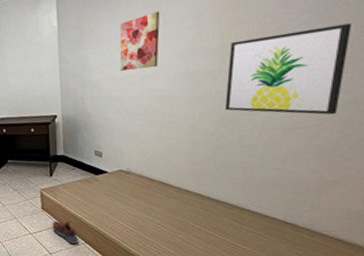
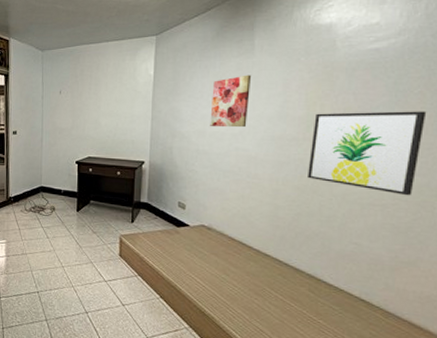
shoe: present [52,220,79,244] -> none [128,269,154,298]

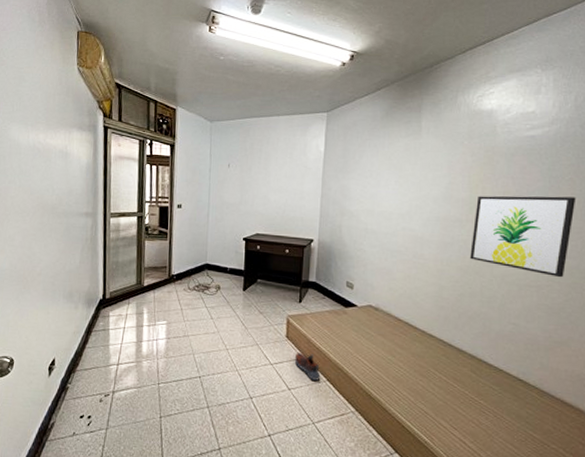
shoe: none [128,269,154,298] -> present [294,352,321,381]
wall art: present [210,75,252,128] -> none [378,155,419,208]

